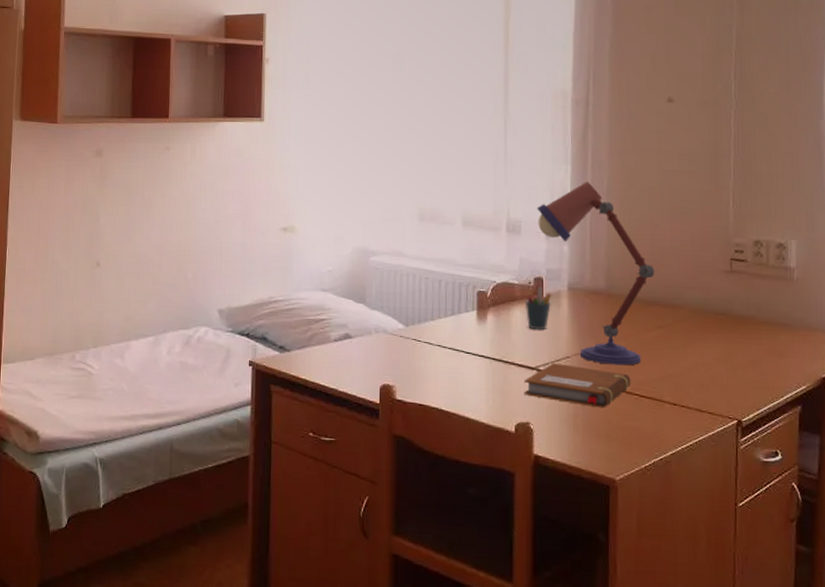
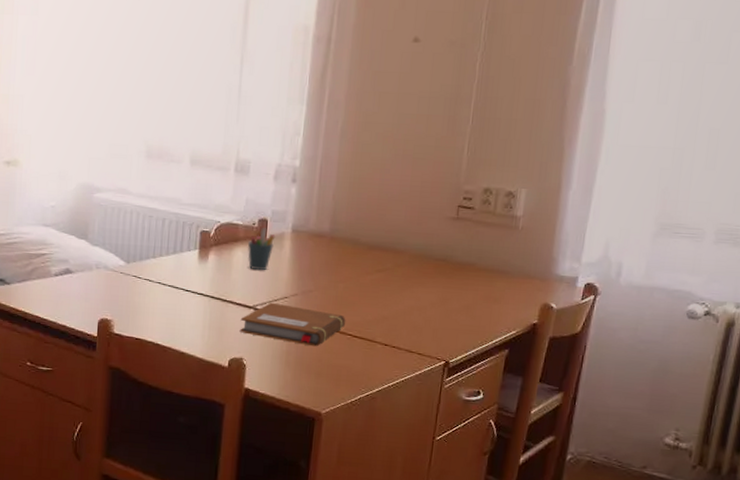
desk lamp: present [537,180,655,366] -> none [267,122,381,307]

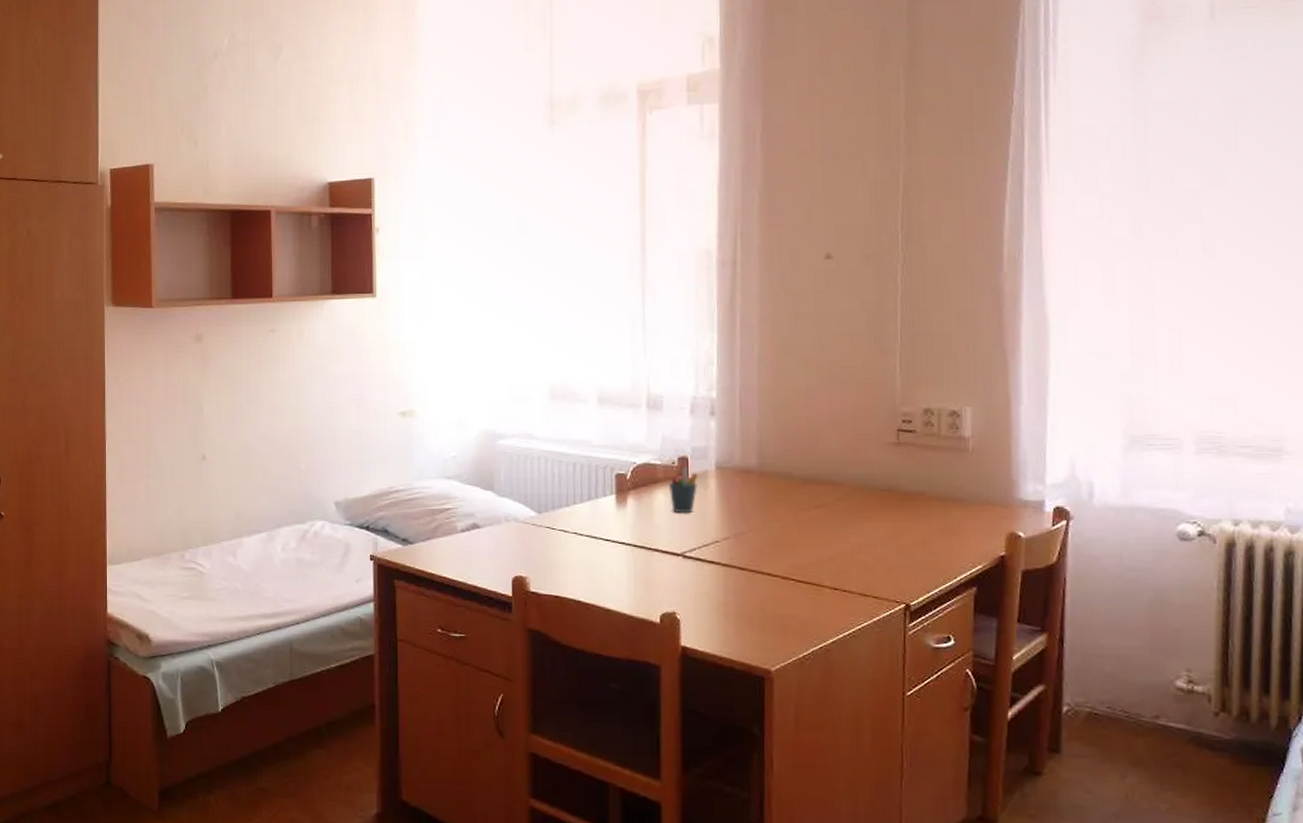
notebook: present [239,302,346,347] -> none [669,548,787,595]

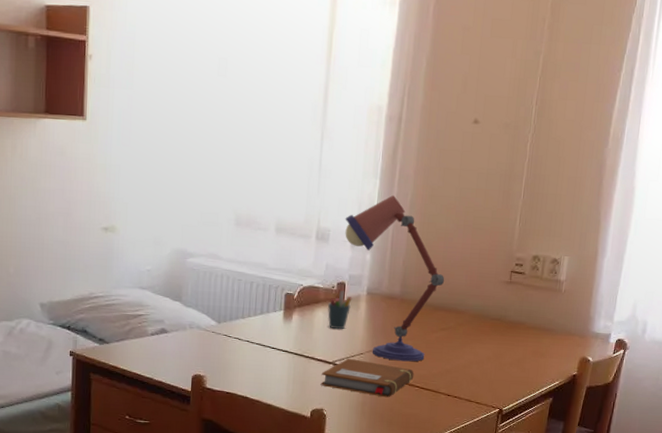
notebook: none [669,548,787,595] -> present [320,358,414,398]
desk lamp: none [680,349,813,549] -> present [345,194,445,362]

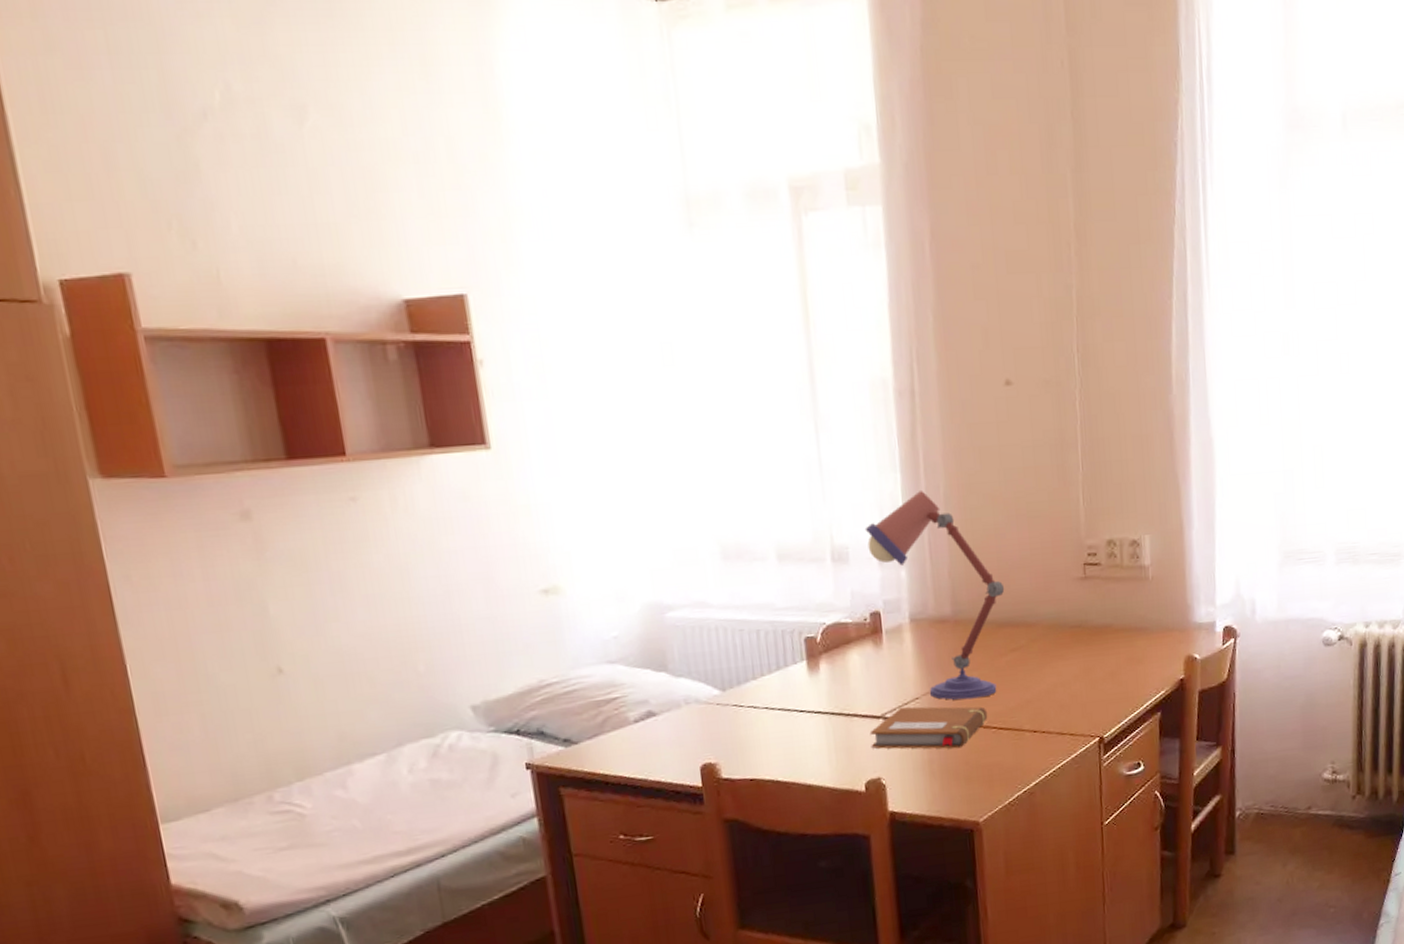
pen holder: present [327,290,352,330] -> none [861,622,893,673]

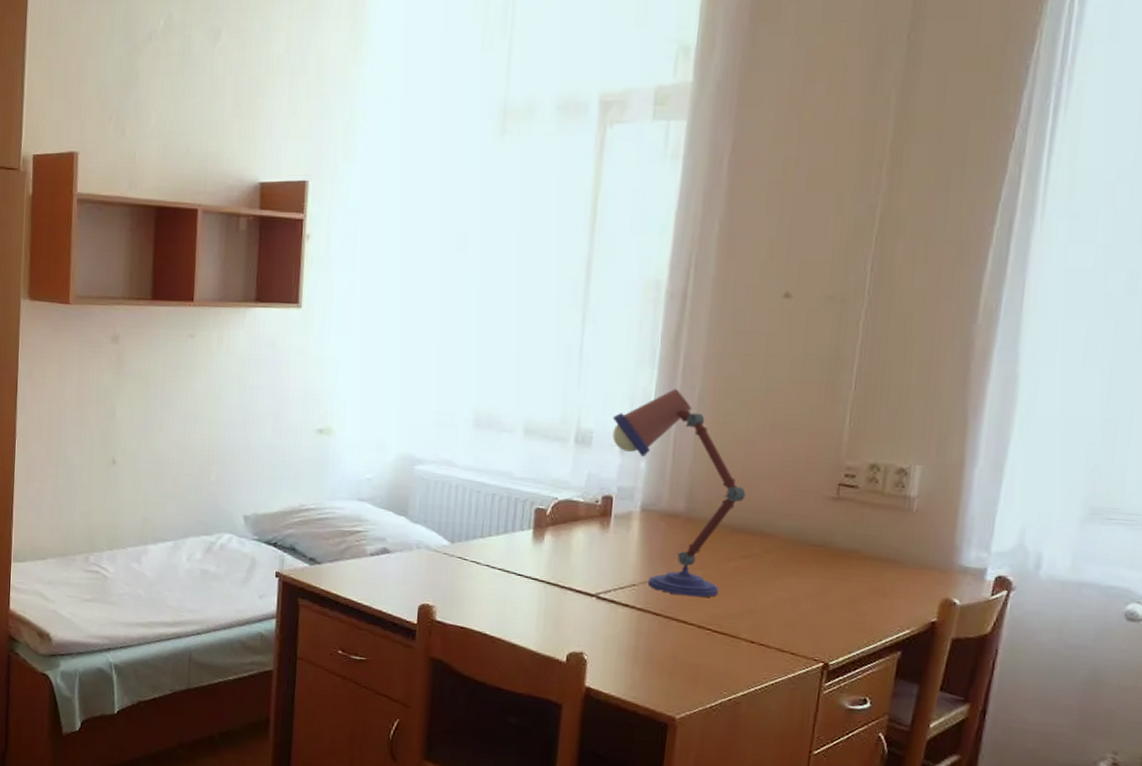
notebook: present [869,706,988,749] -> none [579,590,705,642]

